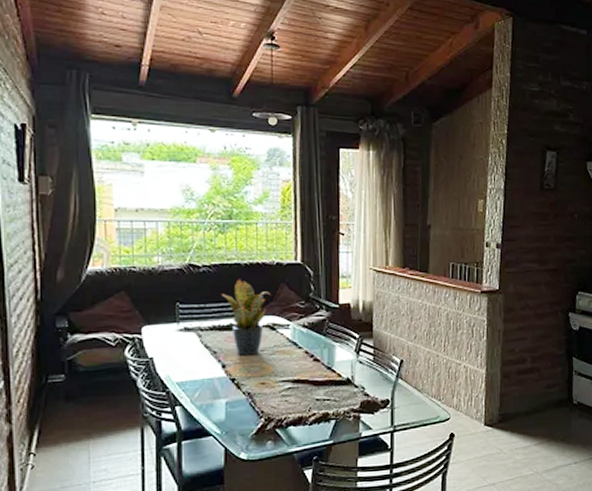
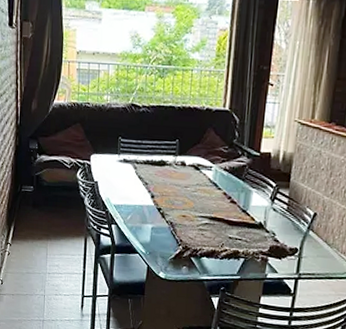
potted plant: present [221,279,271,357] -> none [156,121,198,191]

